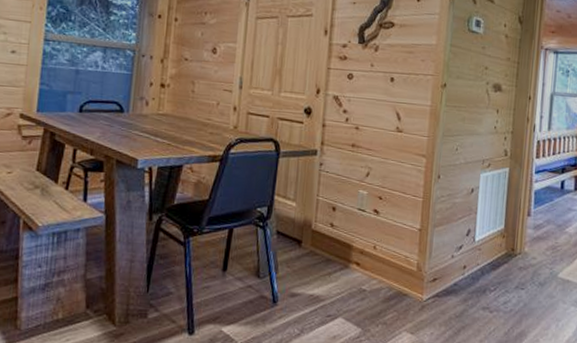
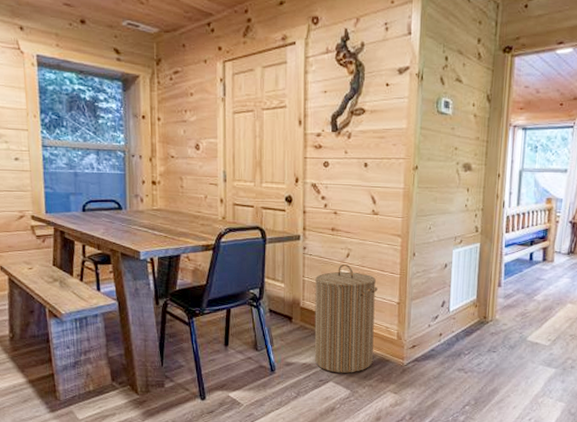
laundry hamper: none [323,183,398,308] -> present [314,263,378,373]

